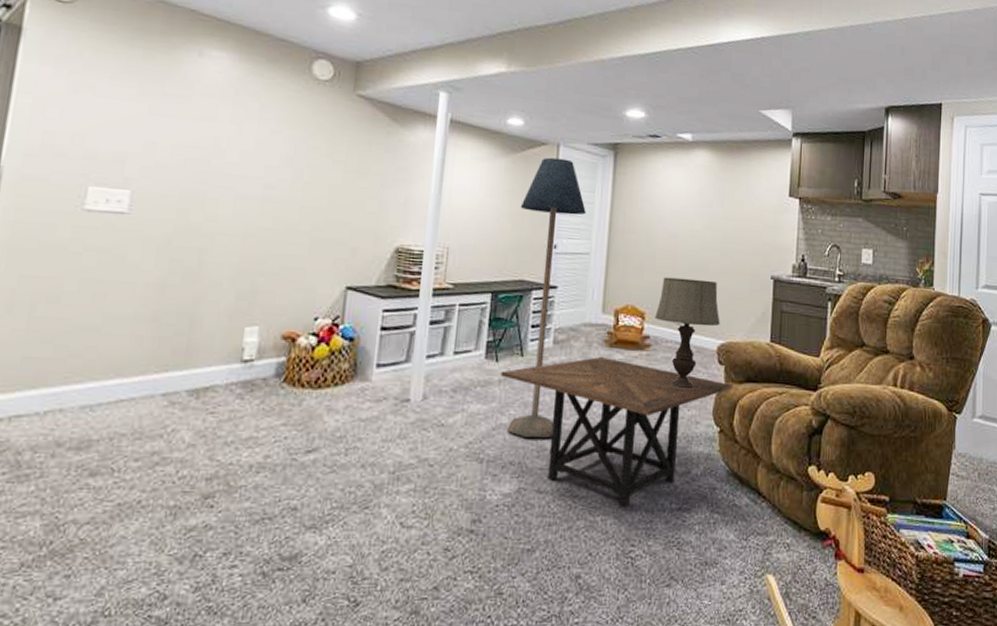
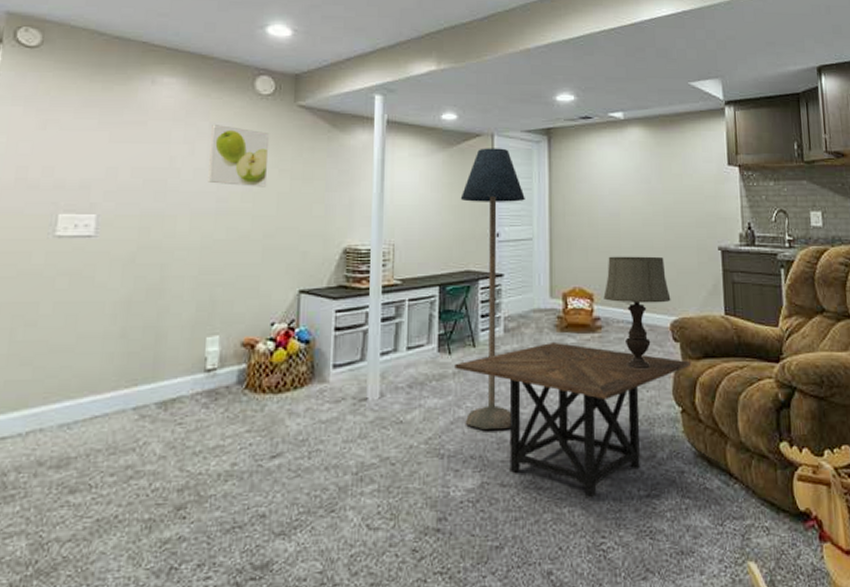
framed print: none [255,106,325,178] -> present [208,125,270,187]

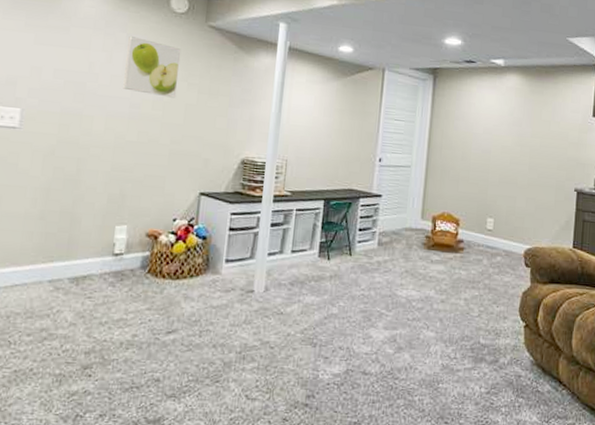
side table: present [455,341,690,499] -> none [332,257,538,391]
floor lamp: present [460,148,525,431] -> none [336,80,408,327]
table lamp: present [603,256,671,370] -> none [468,188,527,288]

